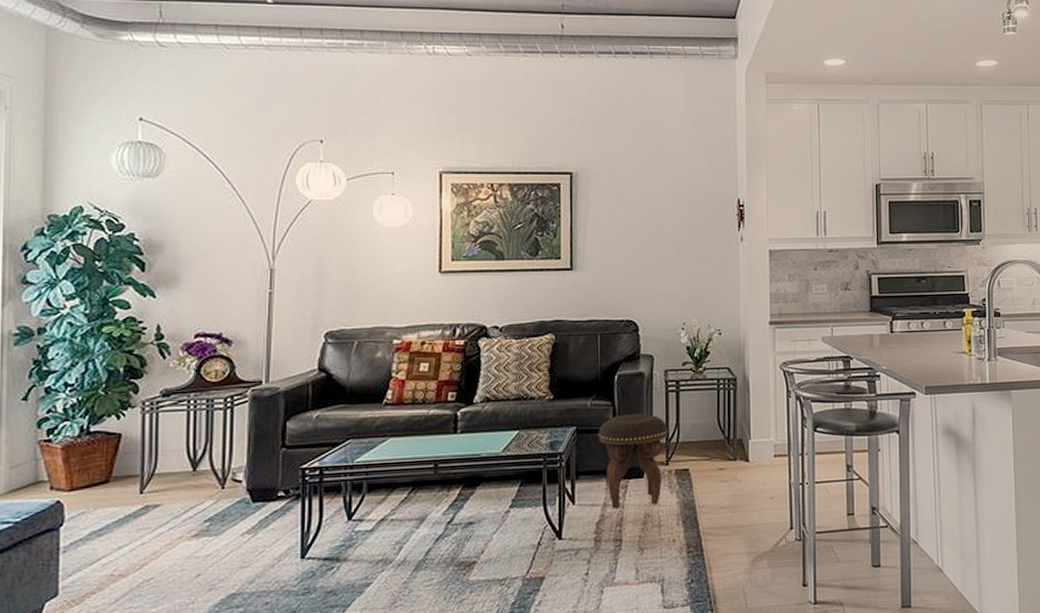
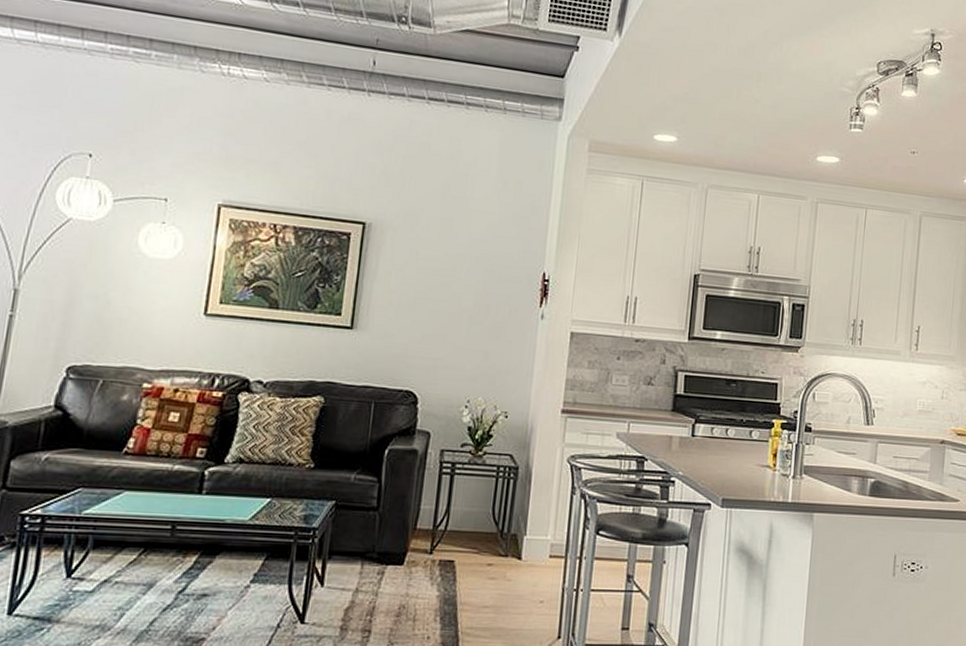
footstool: present [598,413,668,508] -> none [358,493,437,595]

